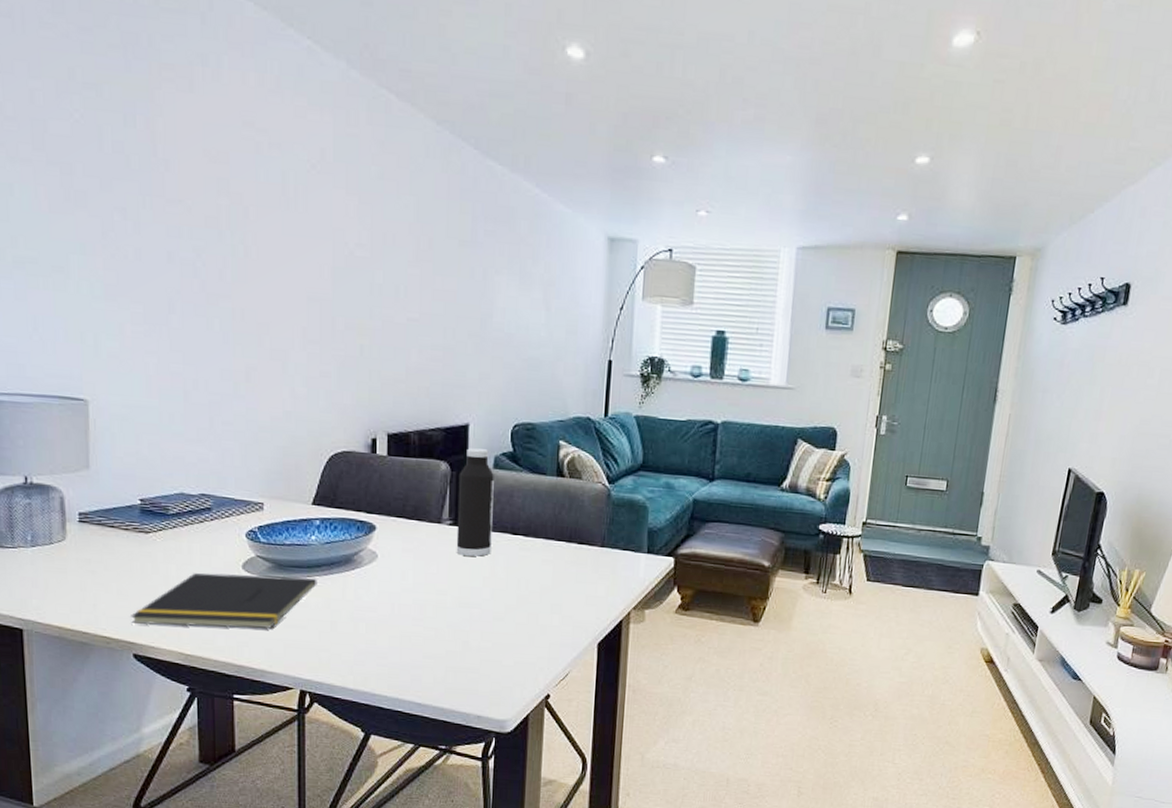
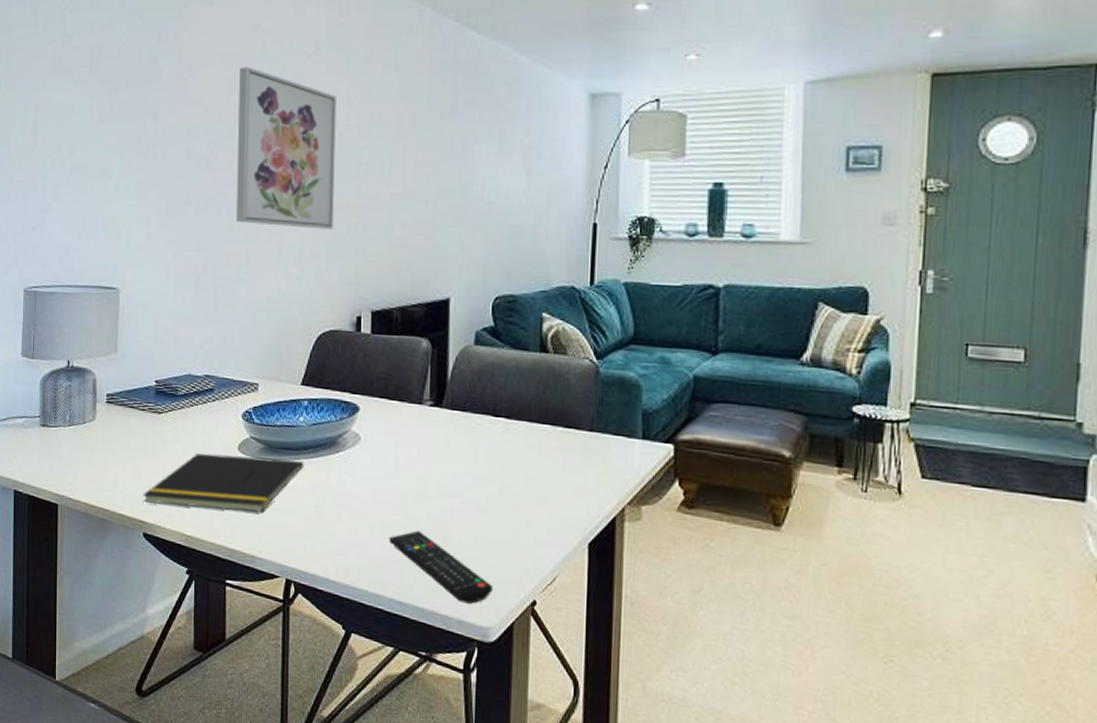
wall art: none [229,167,345,350] -> present [235,66,336,229]
remote control: none [408,639,510,701] -> present [389,530,493,604]
water bottle: present [456,448,494,557] -> none [437,324,475,440]

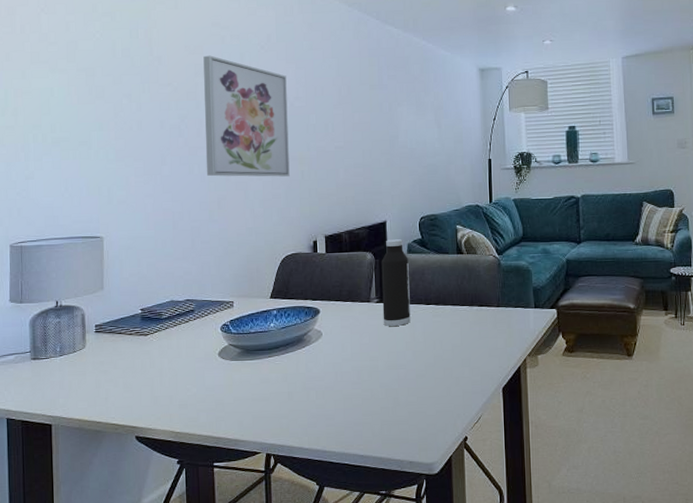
notepad: present [142,453,304,512] -> none [133,357,277,411]
remote control: present [389,530,493,604] -> none [350,398,434,448]
water bottle: none [437,324,475,440] -> present [381,239,411,326]

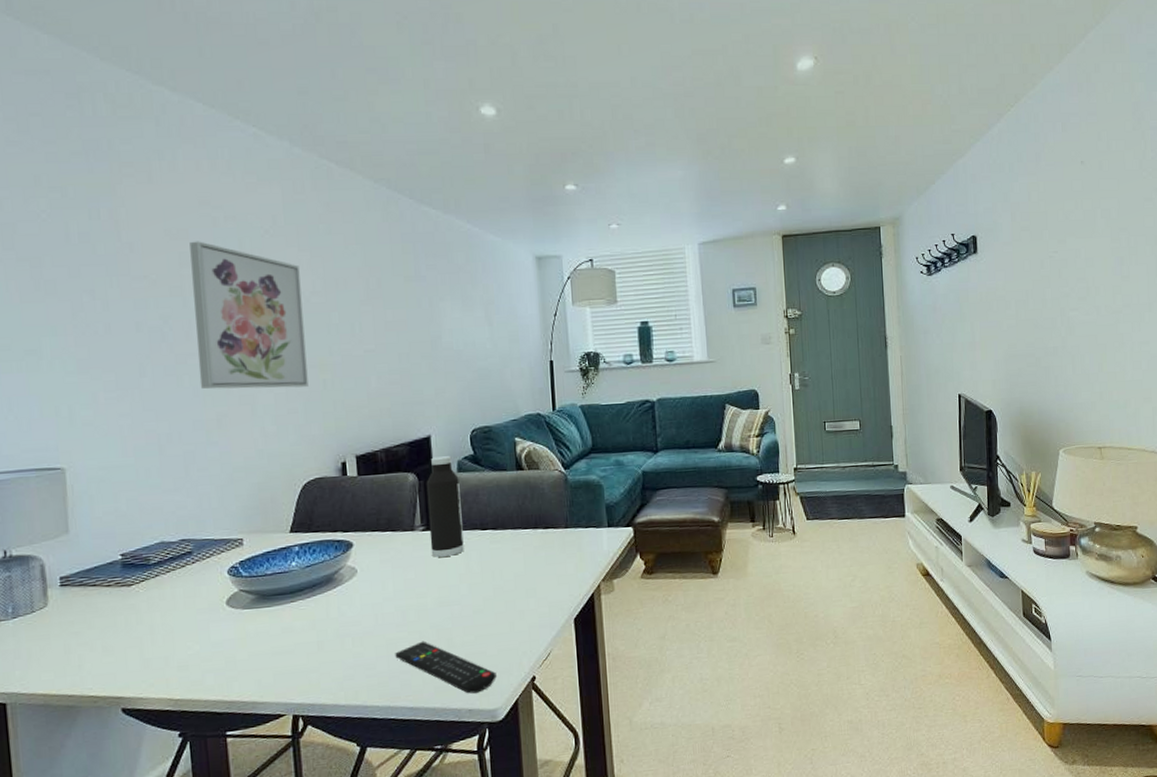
remote control: none [350,398,434,448] -> present [395,641,497,694]

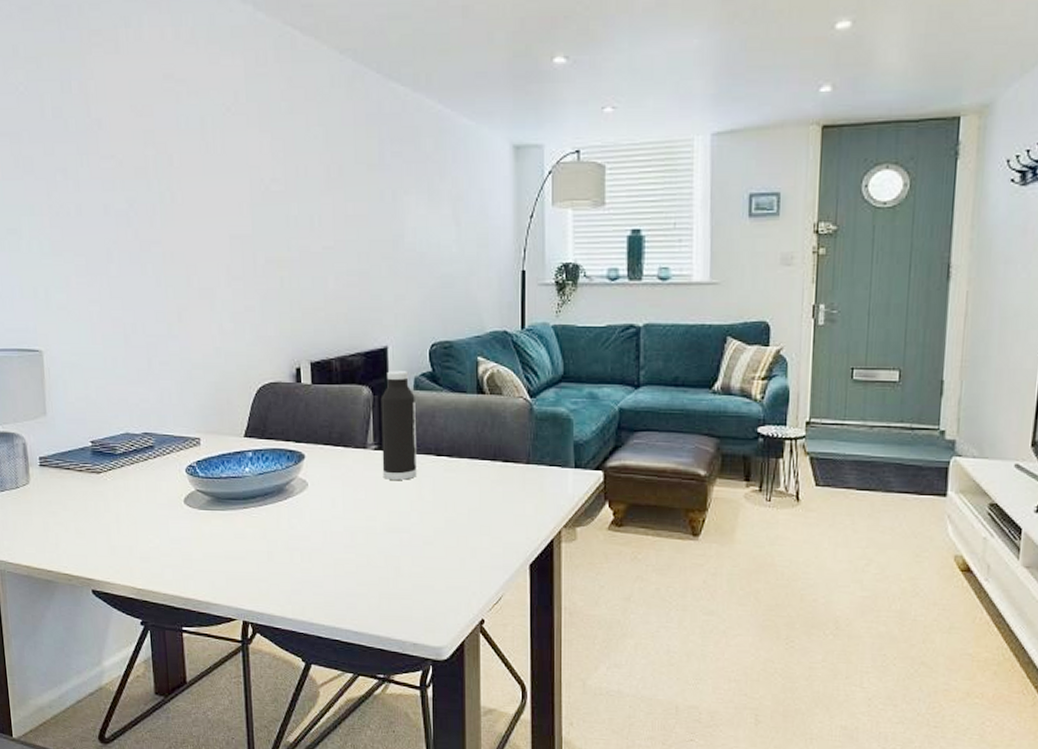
wall art: present [190,241,308,389] -> none [154,118,266,283]
remote control: present [395,641,497,694] -> none [342,565,443,628]

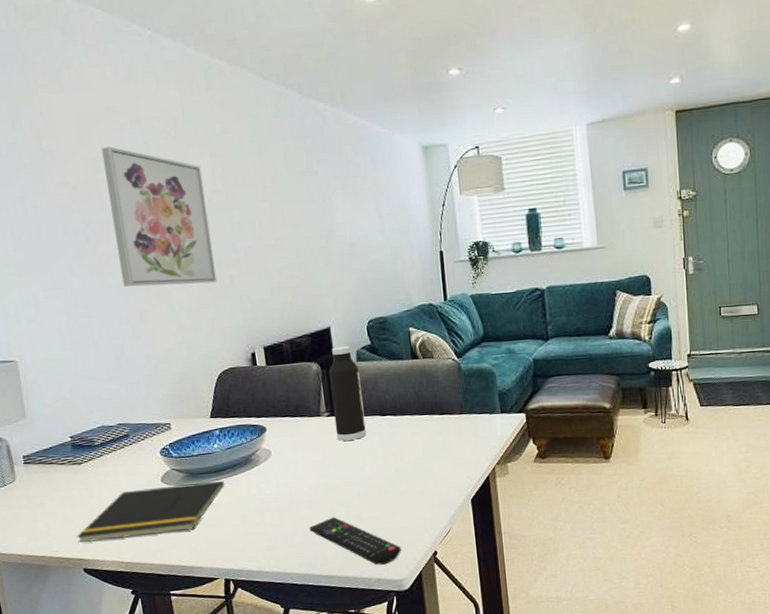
notepad: none [87,508,253,562] -> present [76,480,225,543]
wall art: none [154,118,266,283] -> present [102,146,217,287]
remote control: none [342,565,443,628] -> present [309,516,401,565]

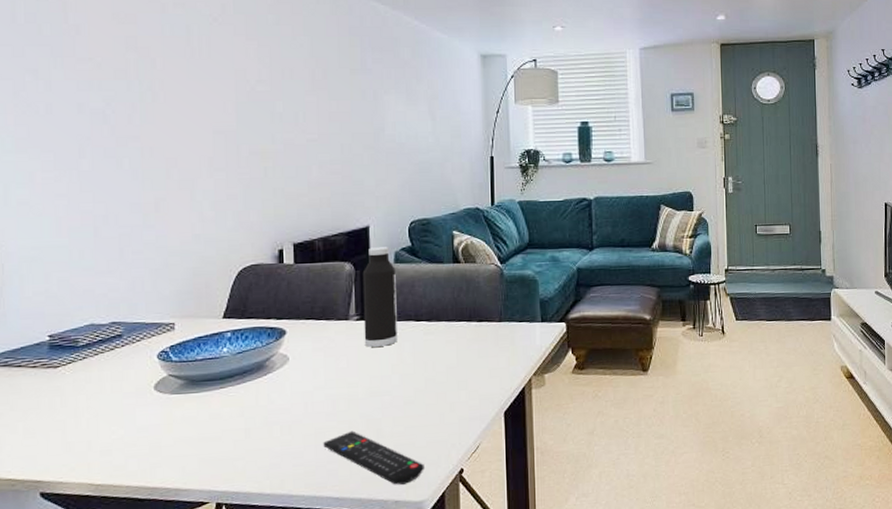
notepad: present [76,480,225,543] -> none [36,388,230,461]
wall art: present [102,146,217,287] -> none [137,26,249,174]

